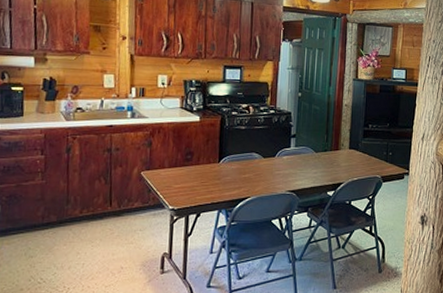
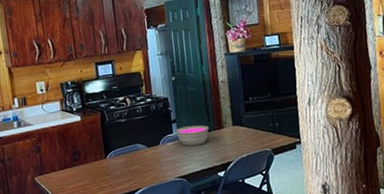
bowl: none [293,143,326,163] -> present [176,125,209,146]

